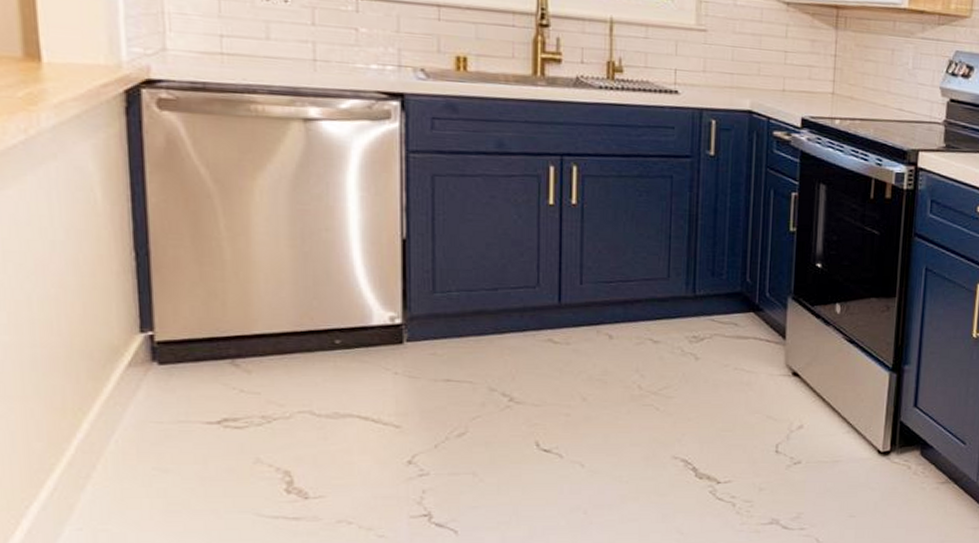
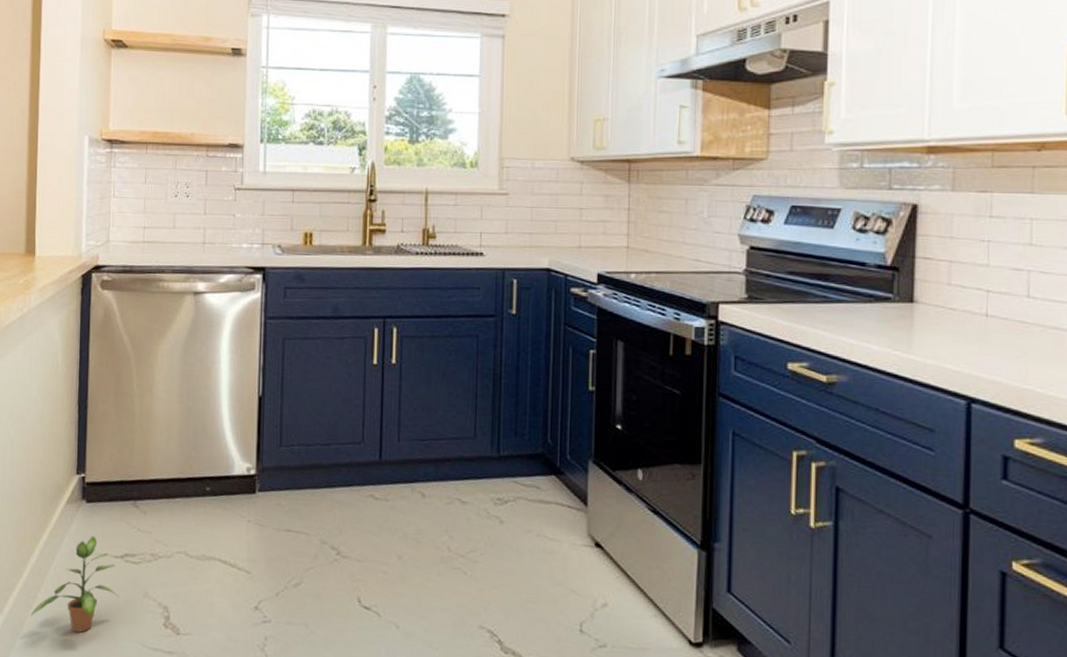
potted plant: none [82,402,219,510] -> present [30,536,119,633]

